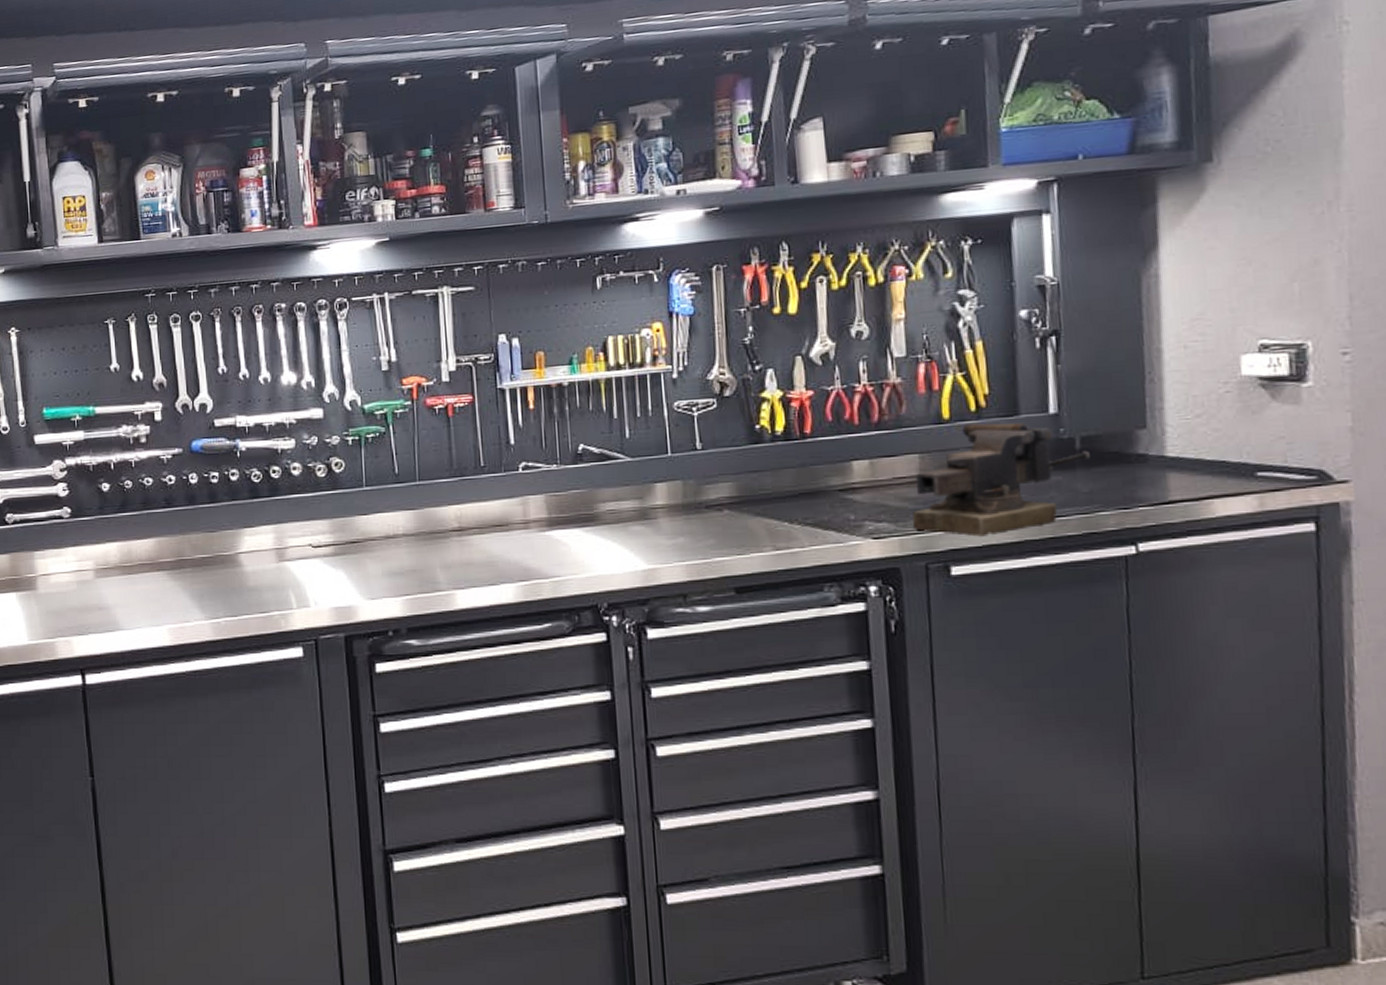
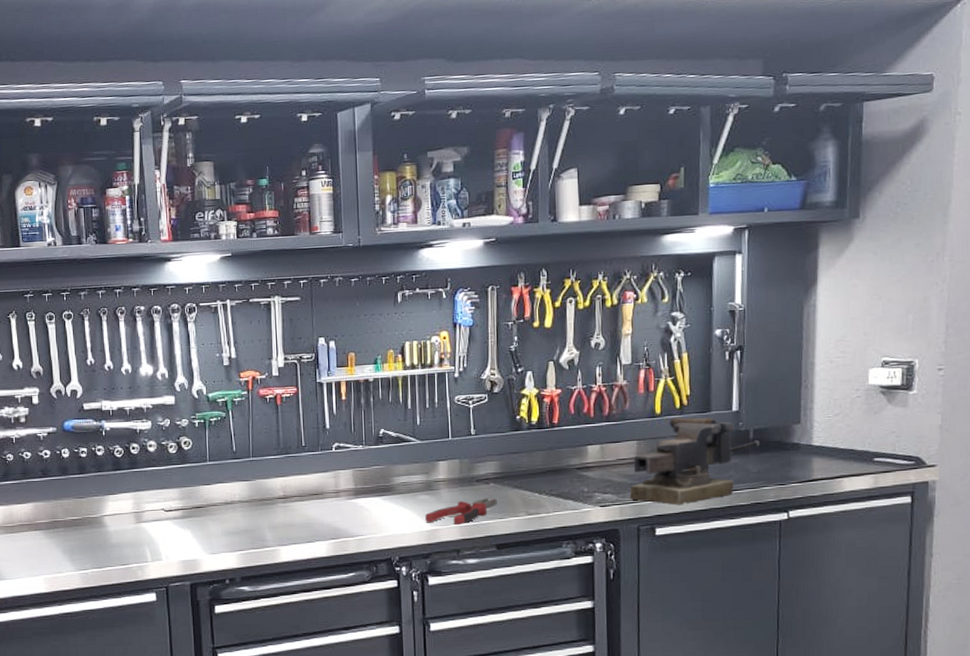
pliers: none [640,529,734,564] -> present [425,498,497,526]

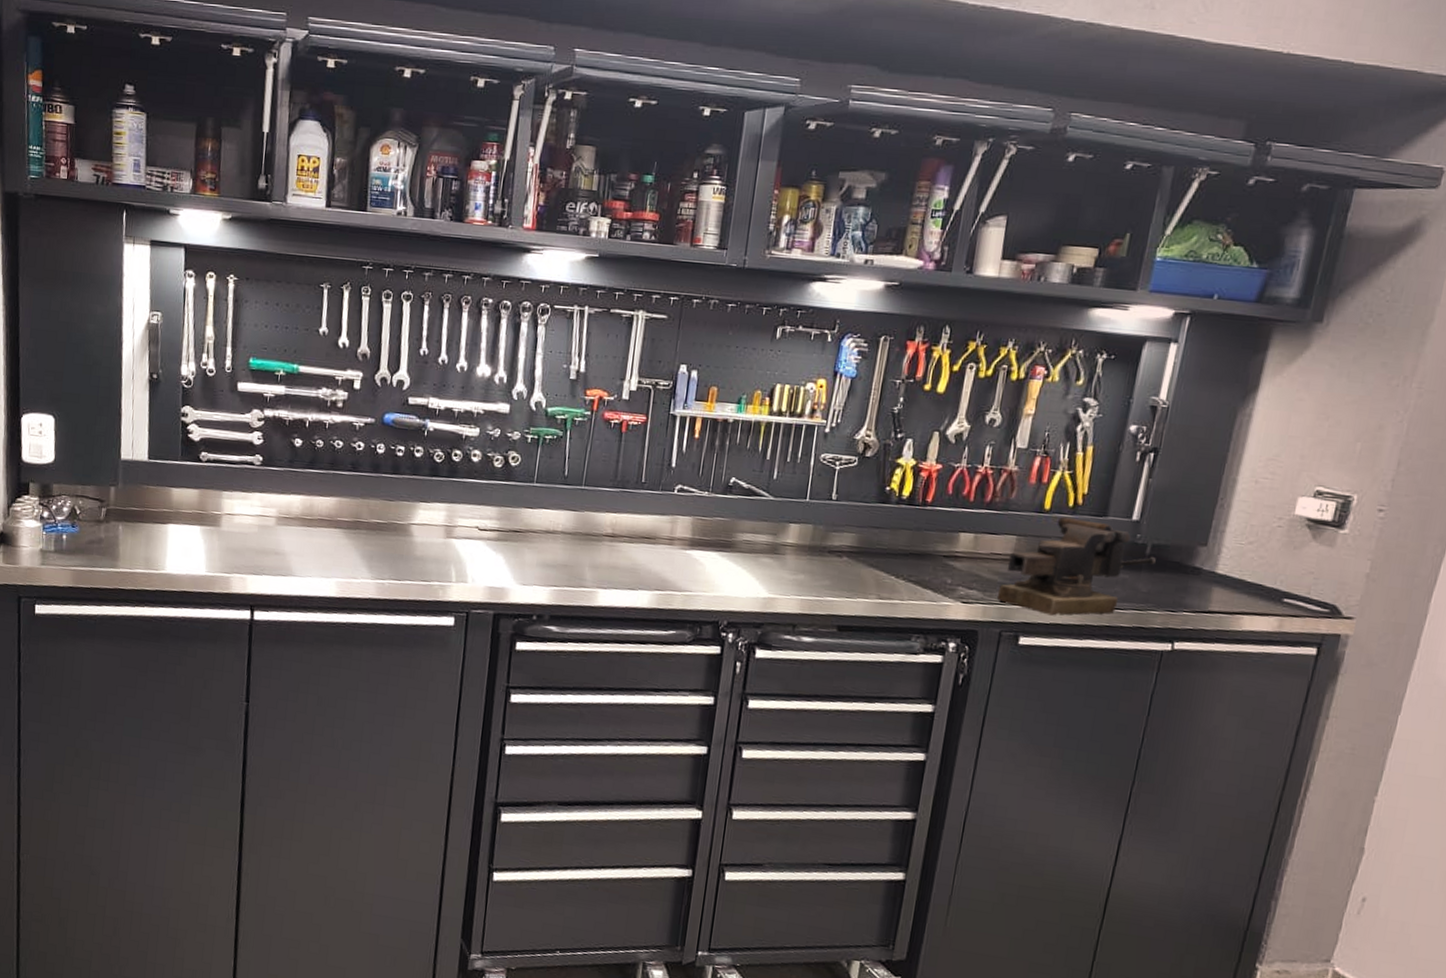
pliers: present [425,498,497,526] -> none [764,570,848,598]

